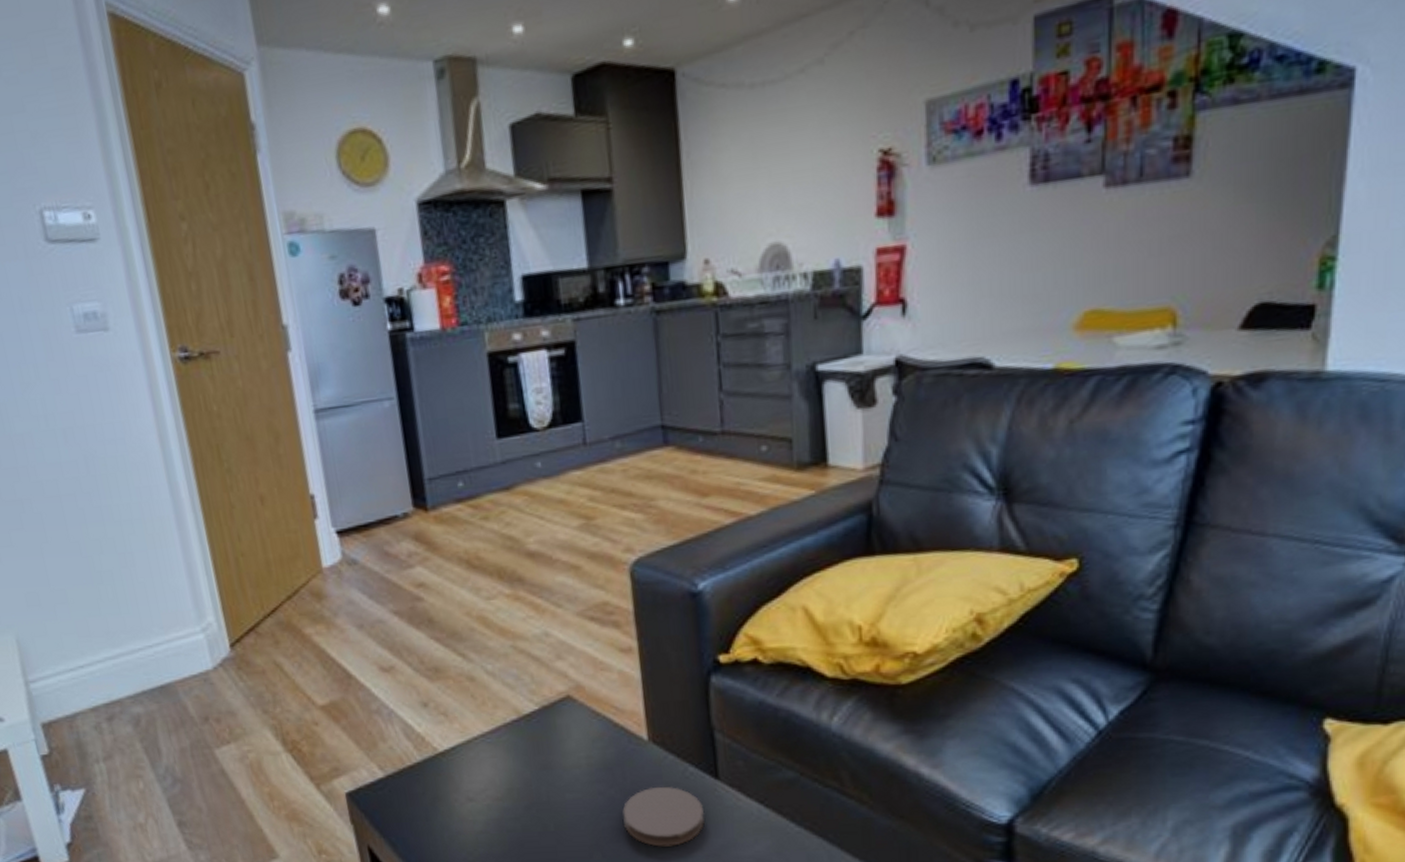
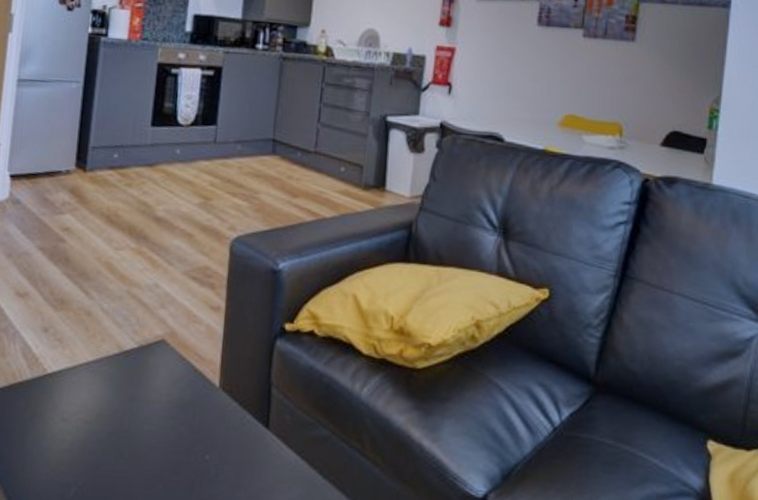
coaster: present [622,786,705,847] -> none [186,428,253,485]

